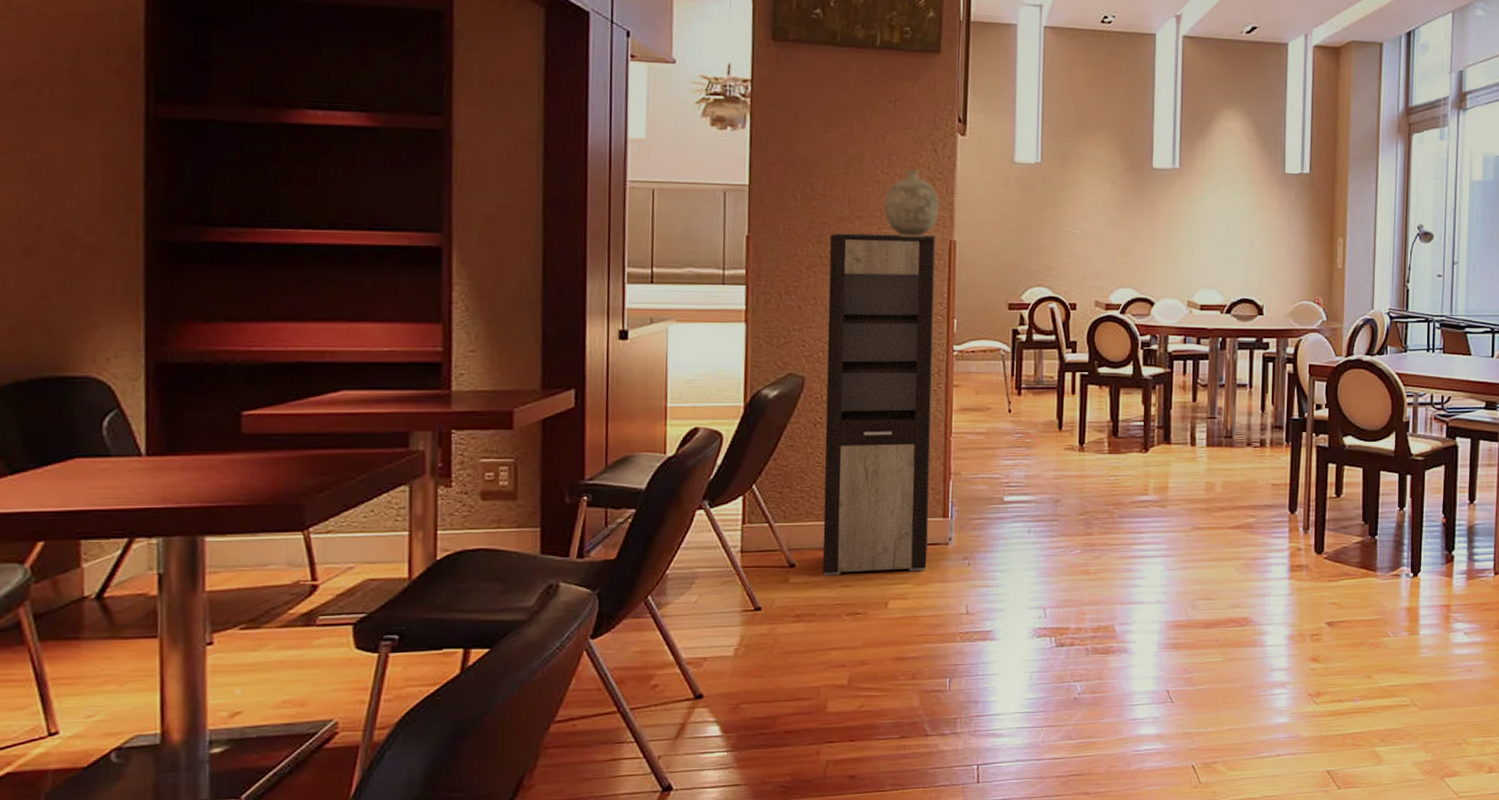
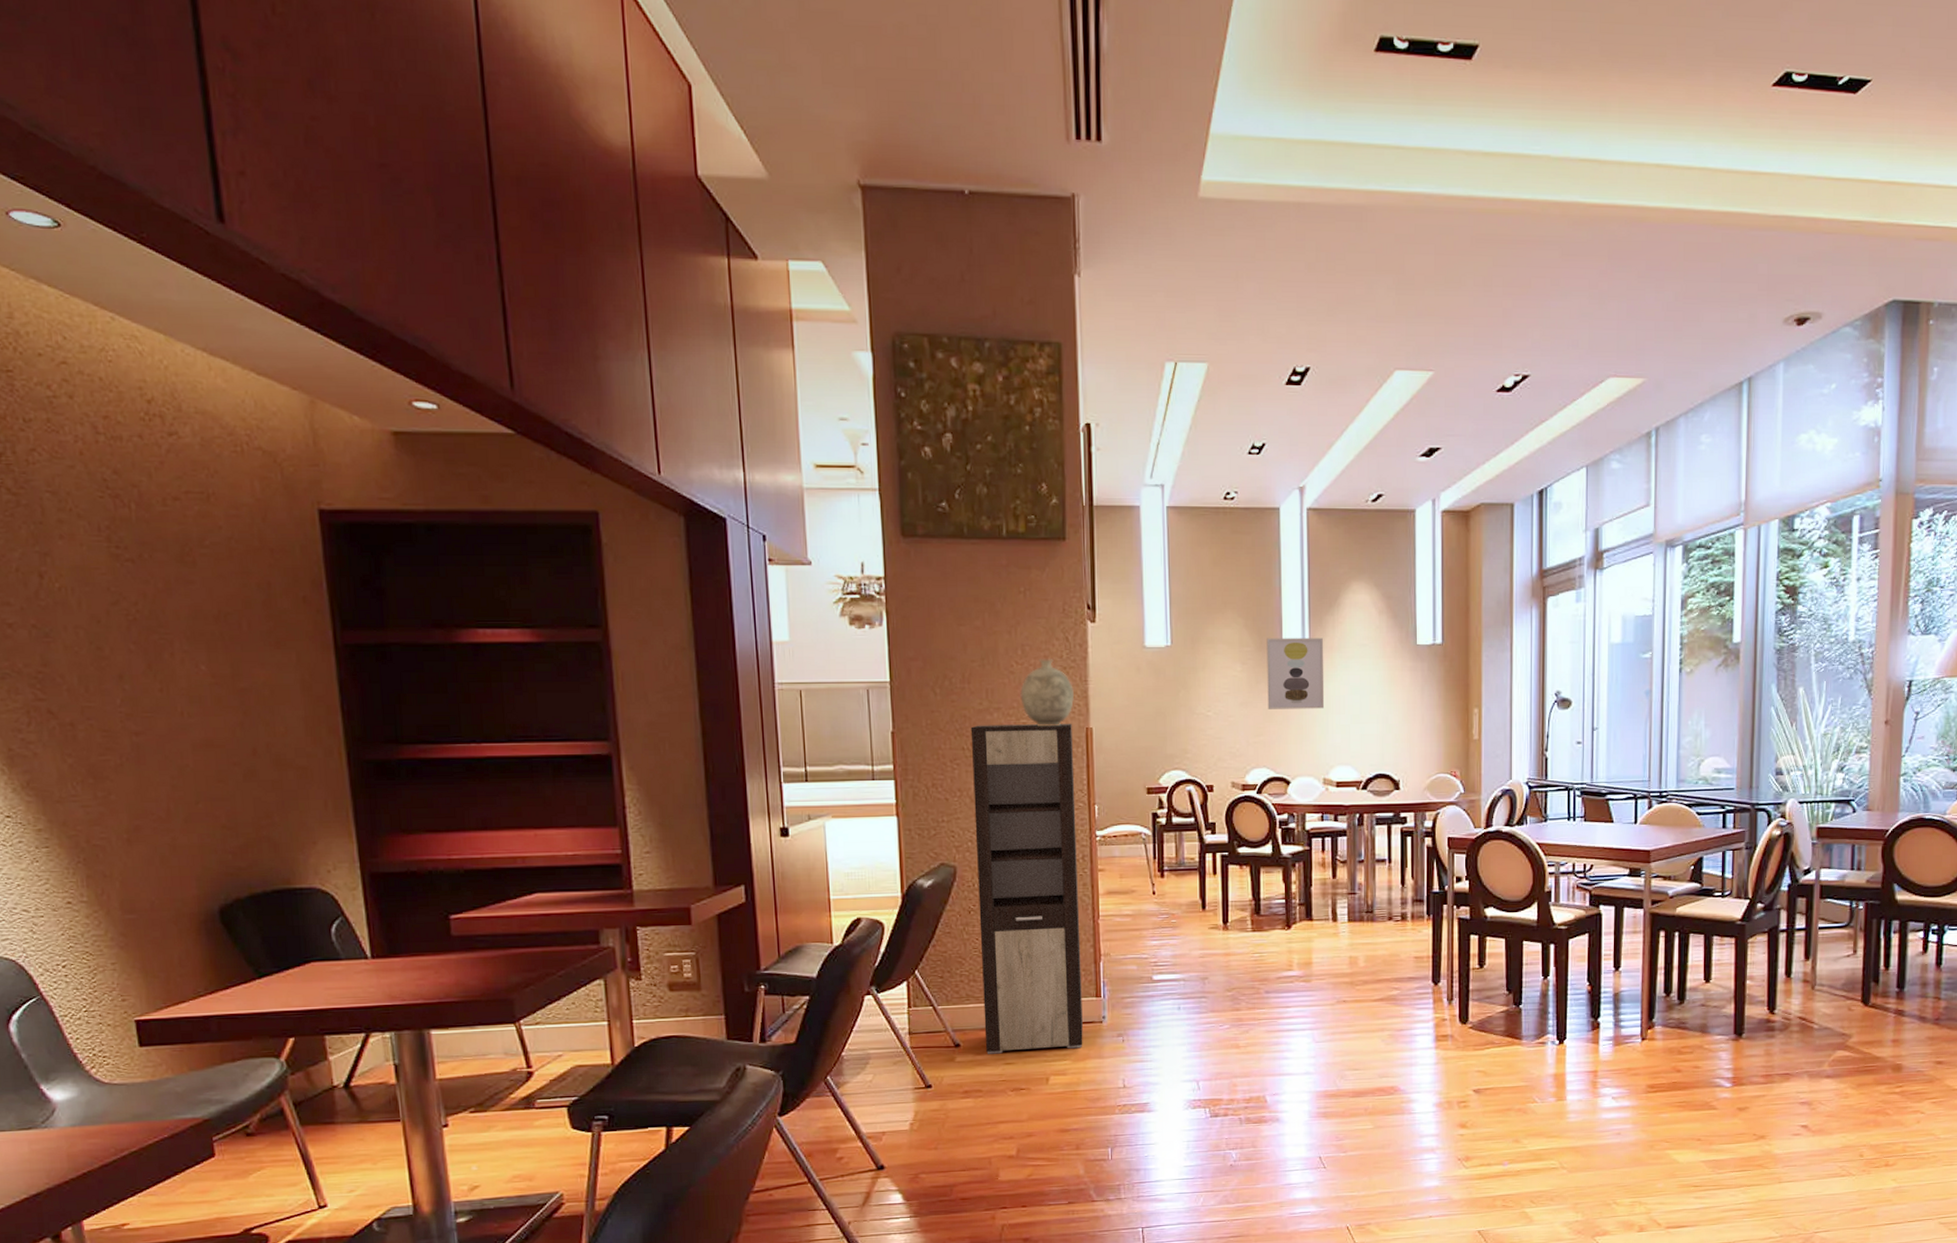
wall art: none [1135,159,1194,232] -> present [1267,638,1325,709]

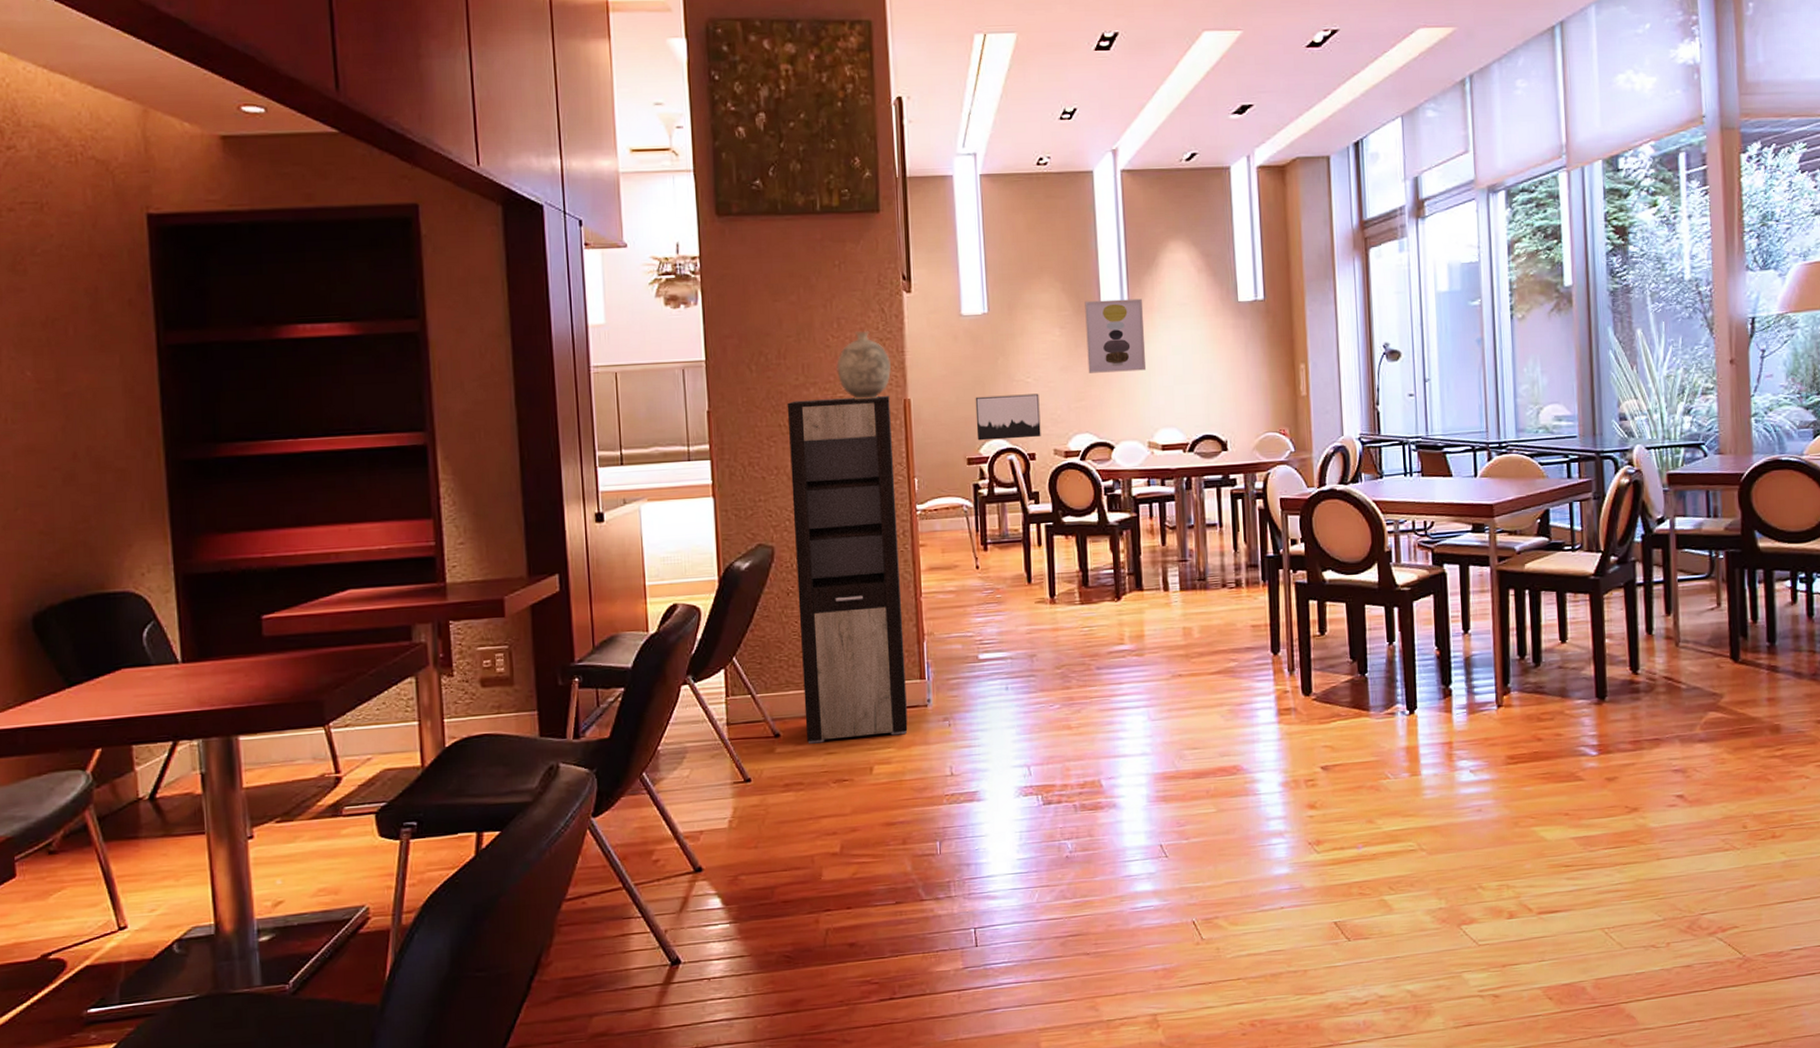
wall art: none [1156,727,1220,771] -> present [975,393,1041,441]

